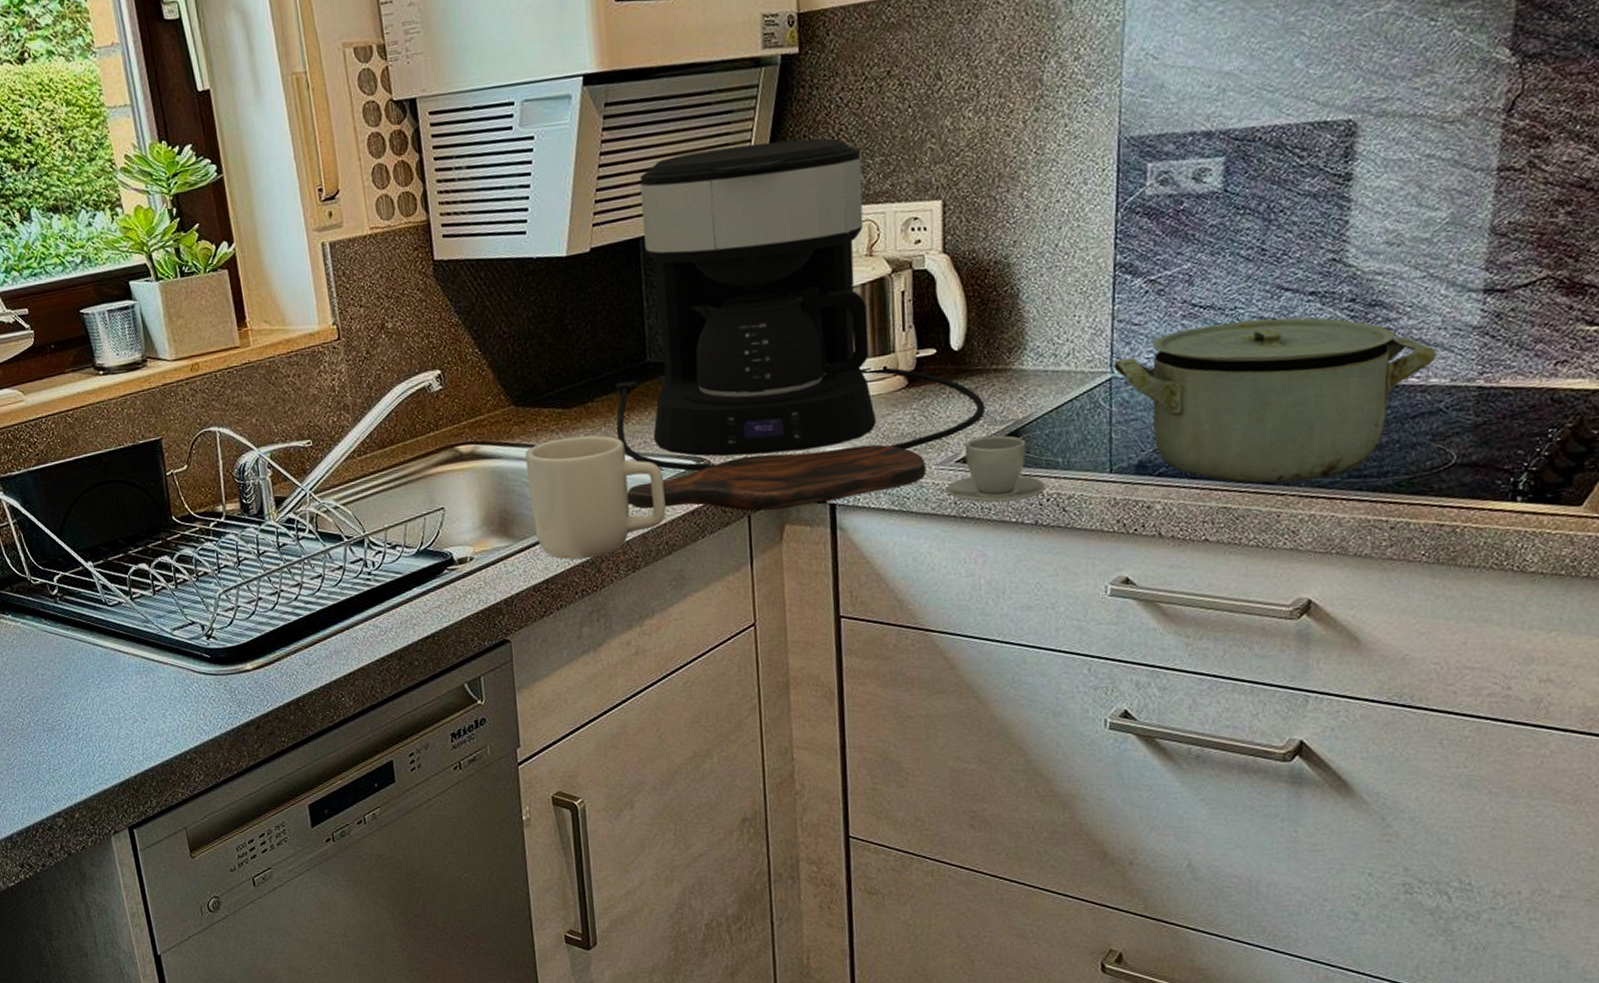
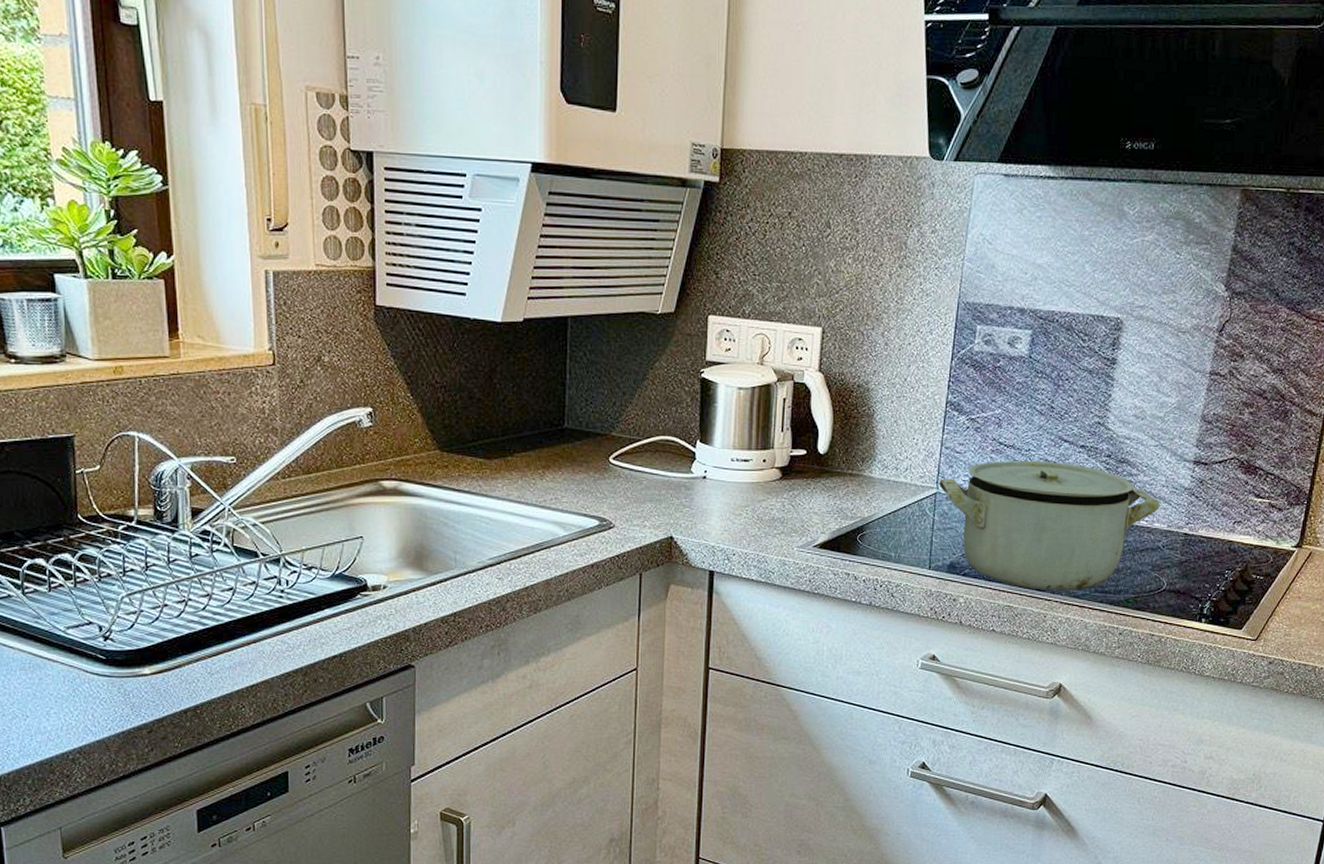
mug: present [525,435,666,560] -> none [445,485,569,598]
coffee maker: present [615,137,985,472] -> none [531,250,840,532]
cutting board: present [627,444,926,511] -> none [536,521,790,572]
teacup: present [946,435,1046,503] -> none [803,528,881,584]

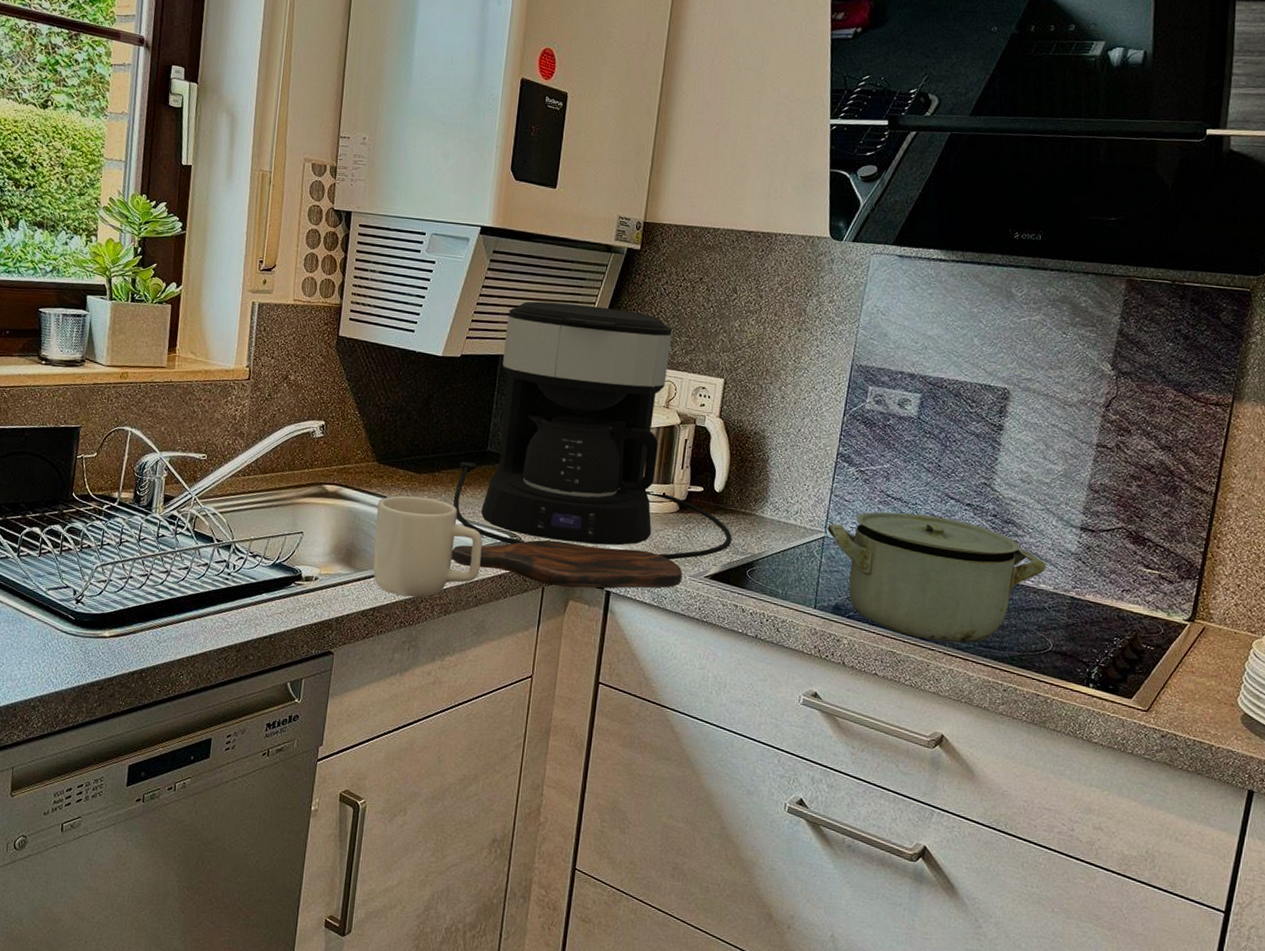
mug: none [445,485,569,598] -> present [372,495,483,598]
coffee maker: none [531,250,840,532] -> present [453,301,732,561]
cutting board: none [536,521,790,572] -> present [451,540,683,589]

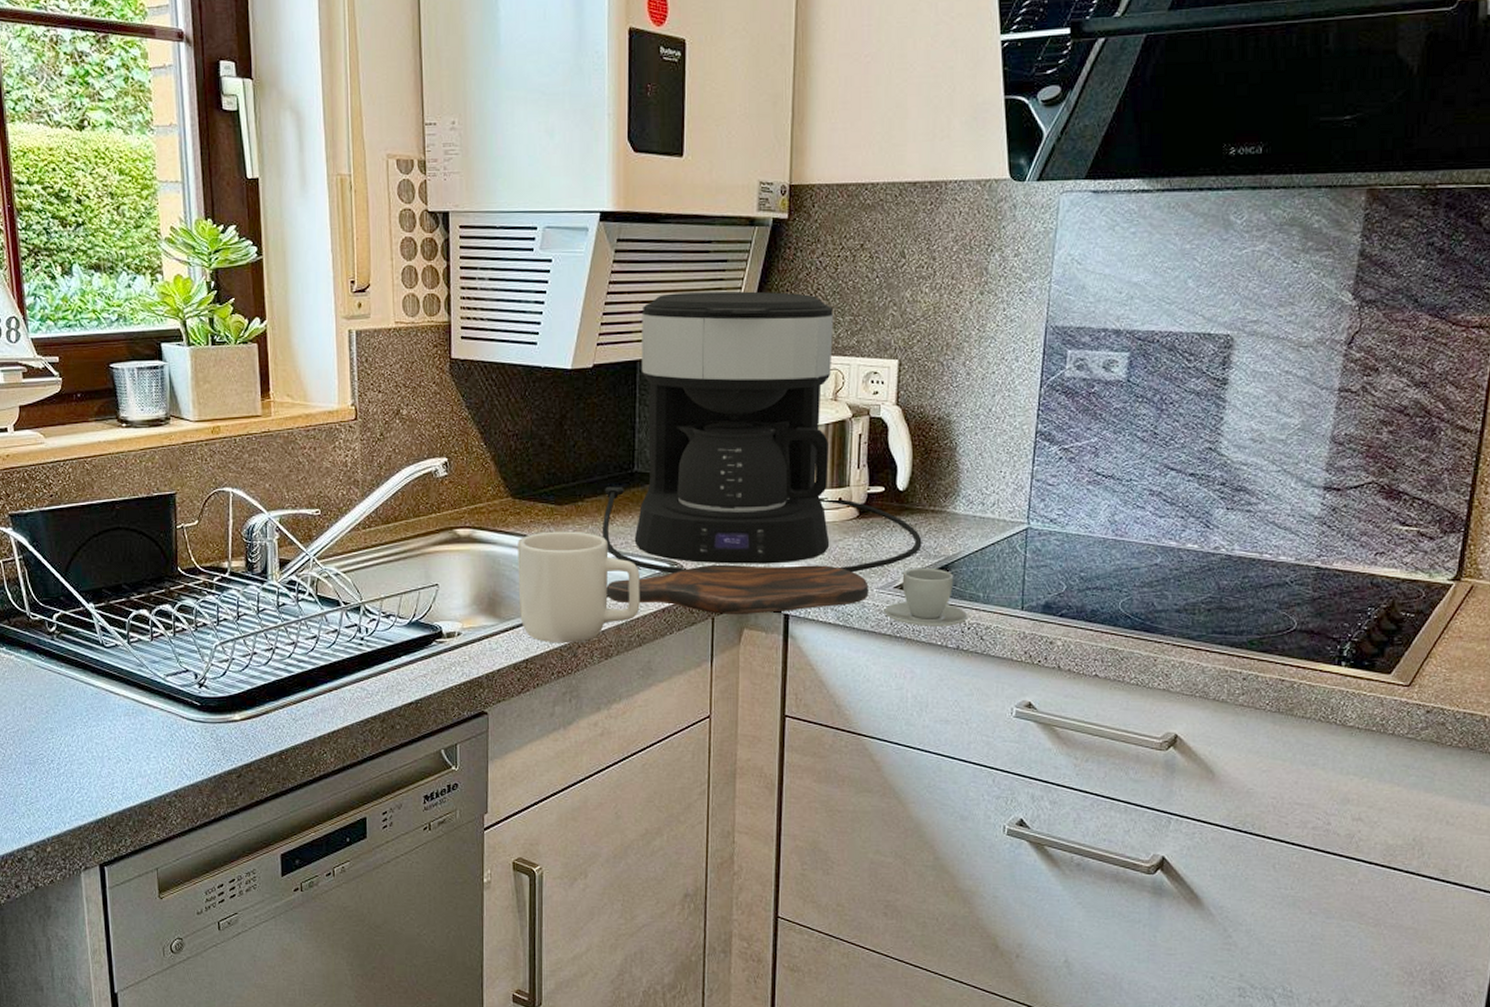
teacup: none [694,561,767,617] -> present [884,567,968,626]
cooking pot: present [827,511,1046,643] -> none [1030,492,1286,632]

